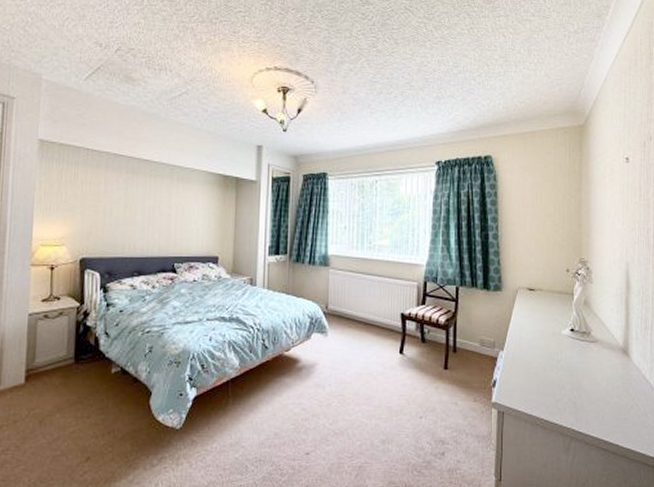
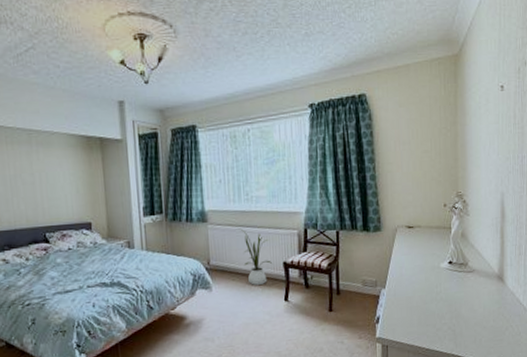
house plant: none [359,275,389,334] -> present [238,228,272,285]

